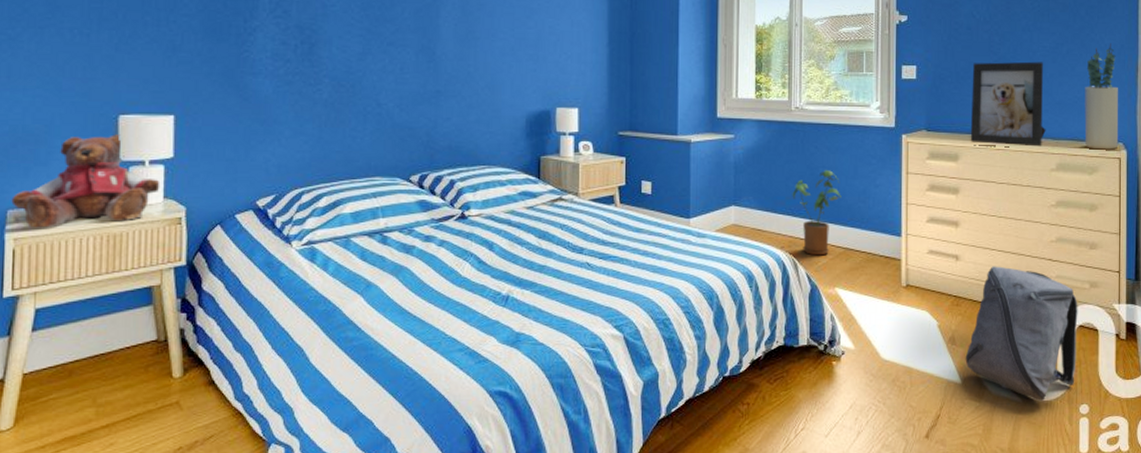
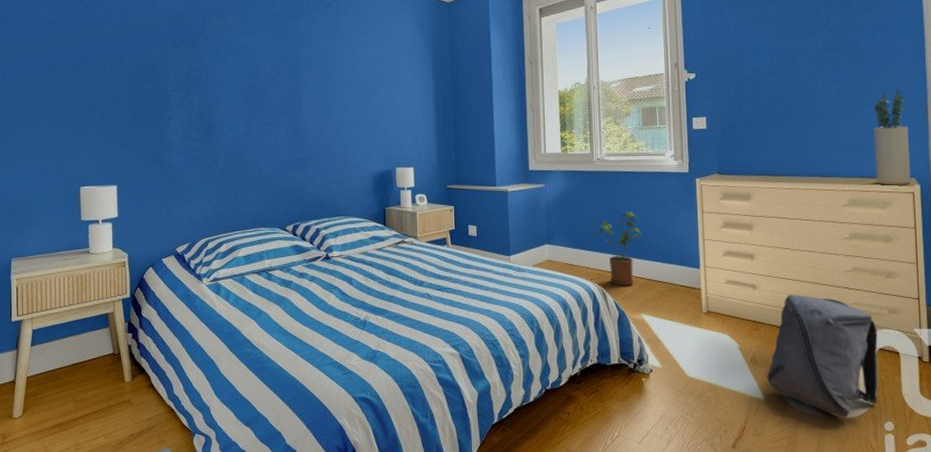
teddy bear: present [11,134,161,228] -> none [14,201,110,271]
picture frame: present [970,61,1046,147] -> none [760,107,836,185]

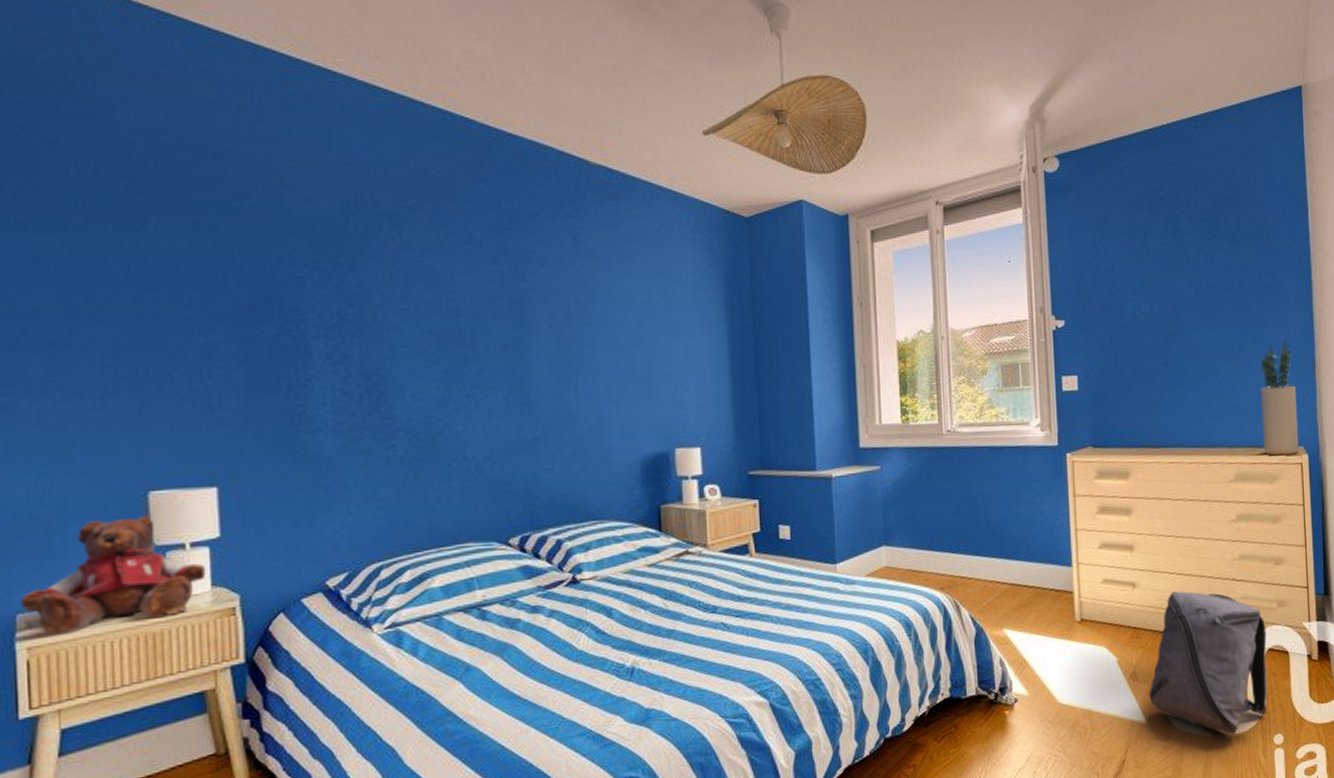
teddy bear: none [14,201,110,271] -> present [20,514,207,634]
house plant: present [598,212,643,286] -> none [949,498,1004,595]

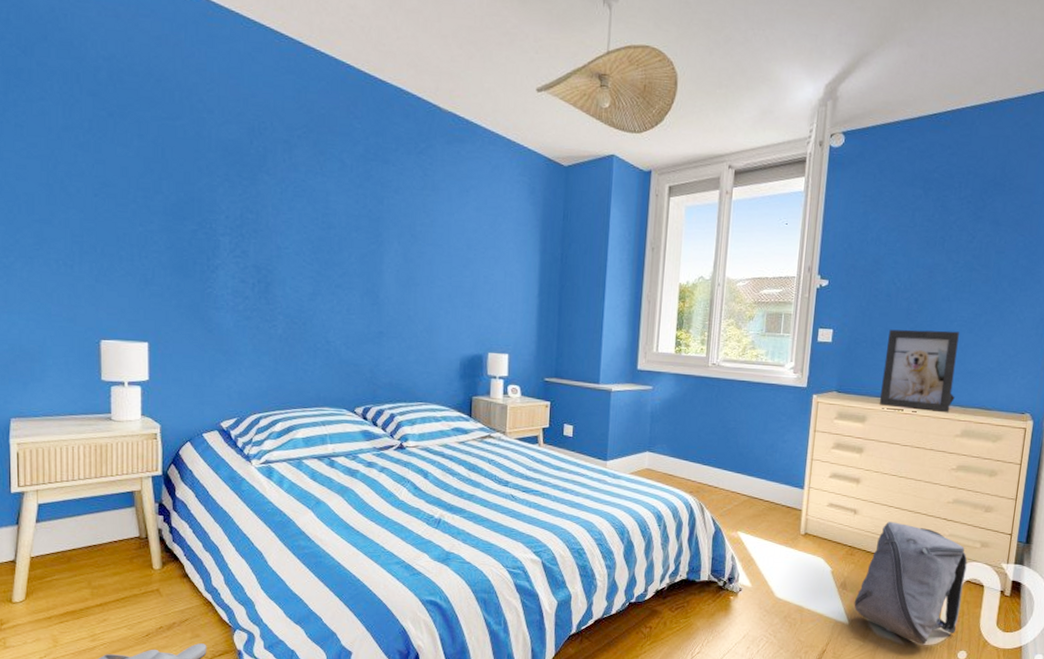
teddy bear: present [20,514,207,634] -> none [13,357,138,436]
picture frame: none [1139,363,1222,457] -> present [879,329,959,413]
vase: present [1260,338,1300,456] -> none [992,316,1034,420]

